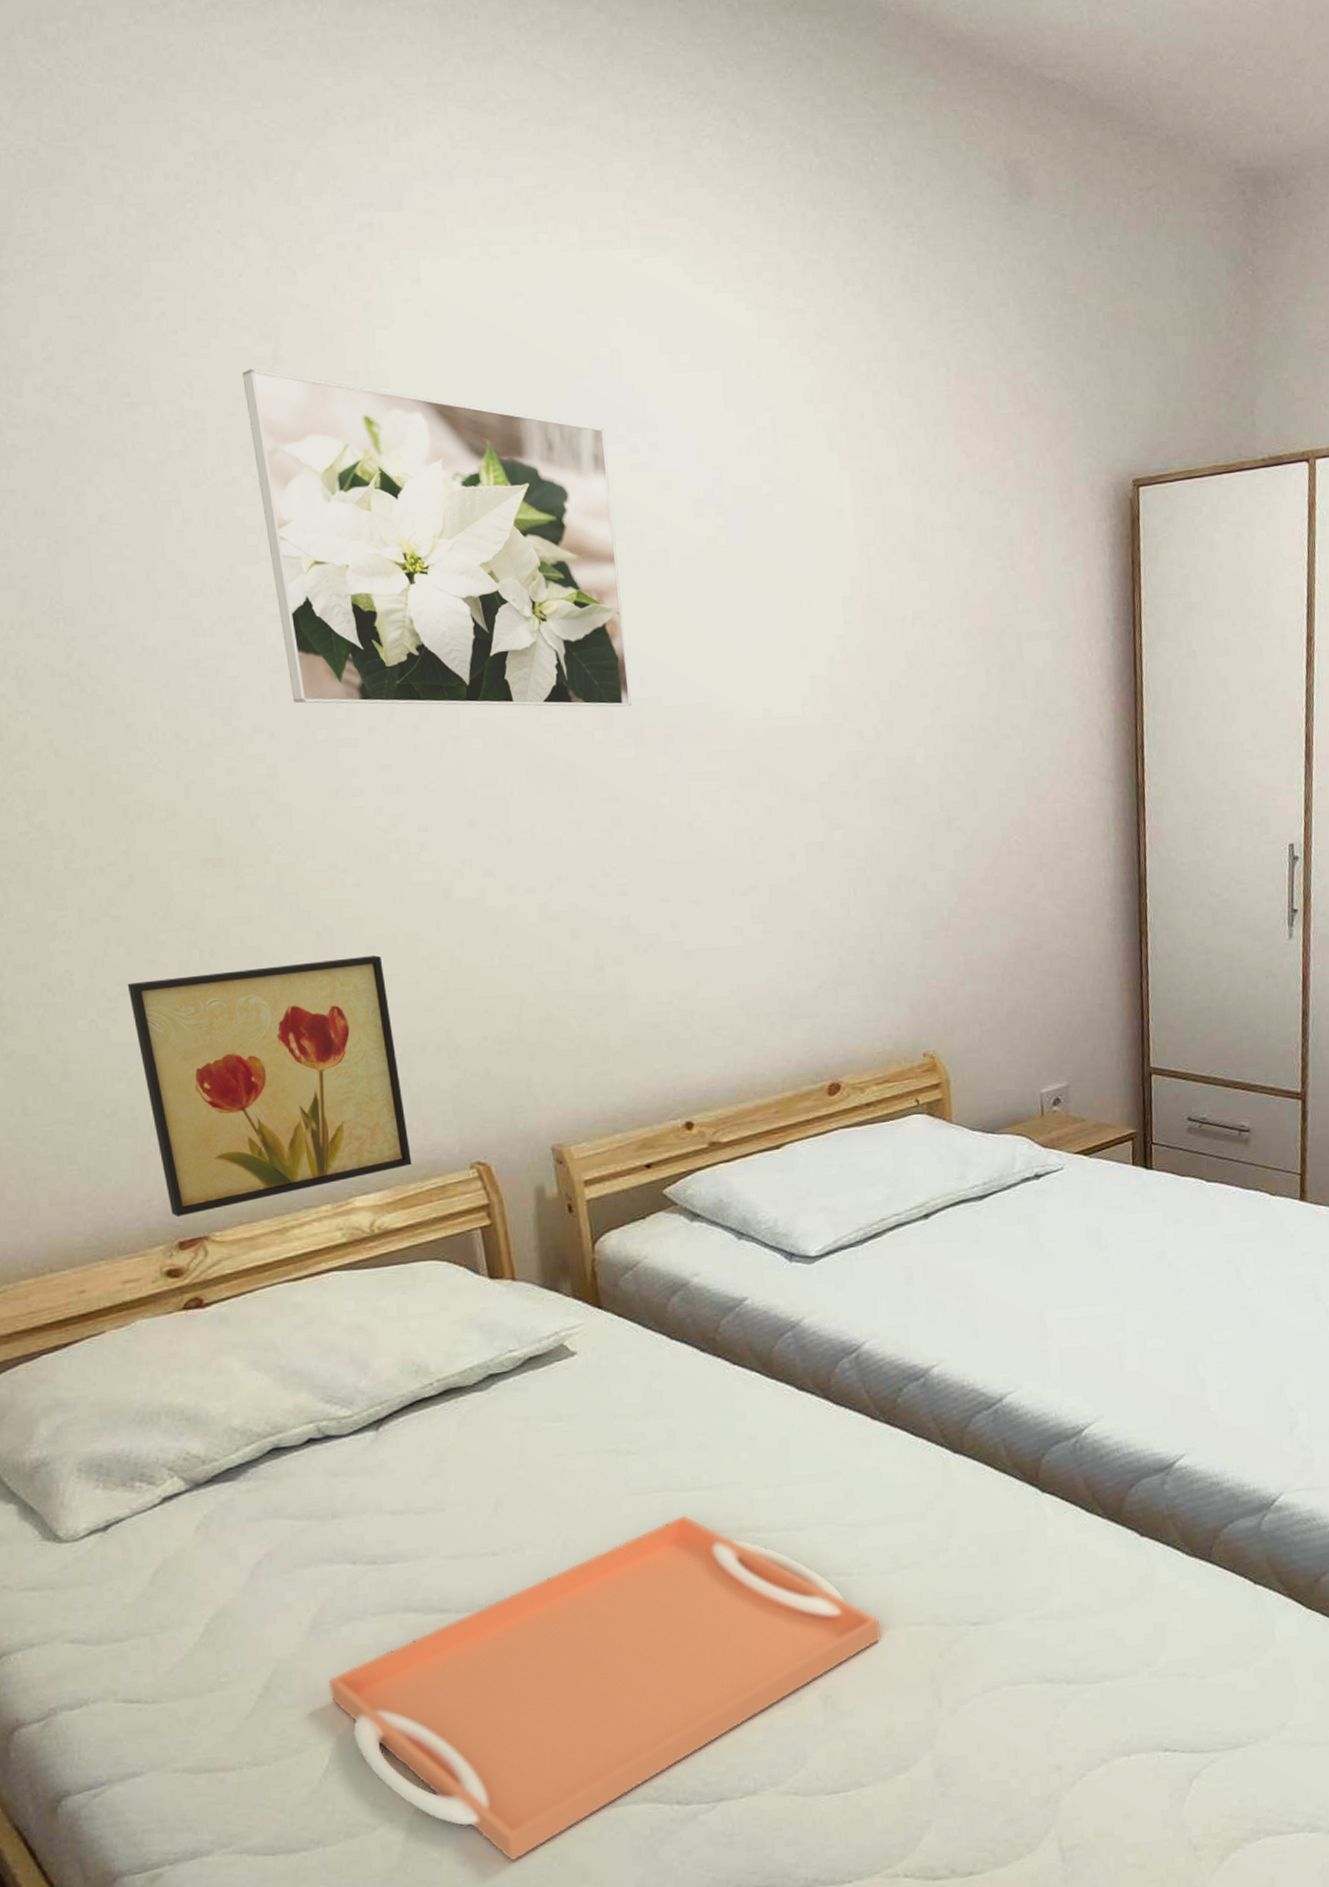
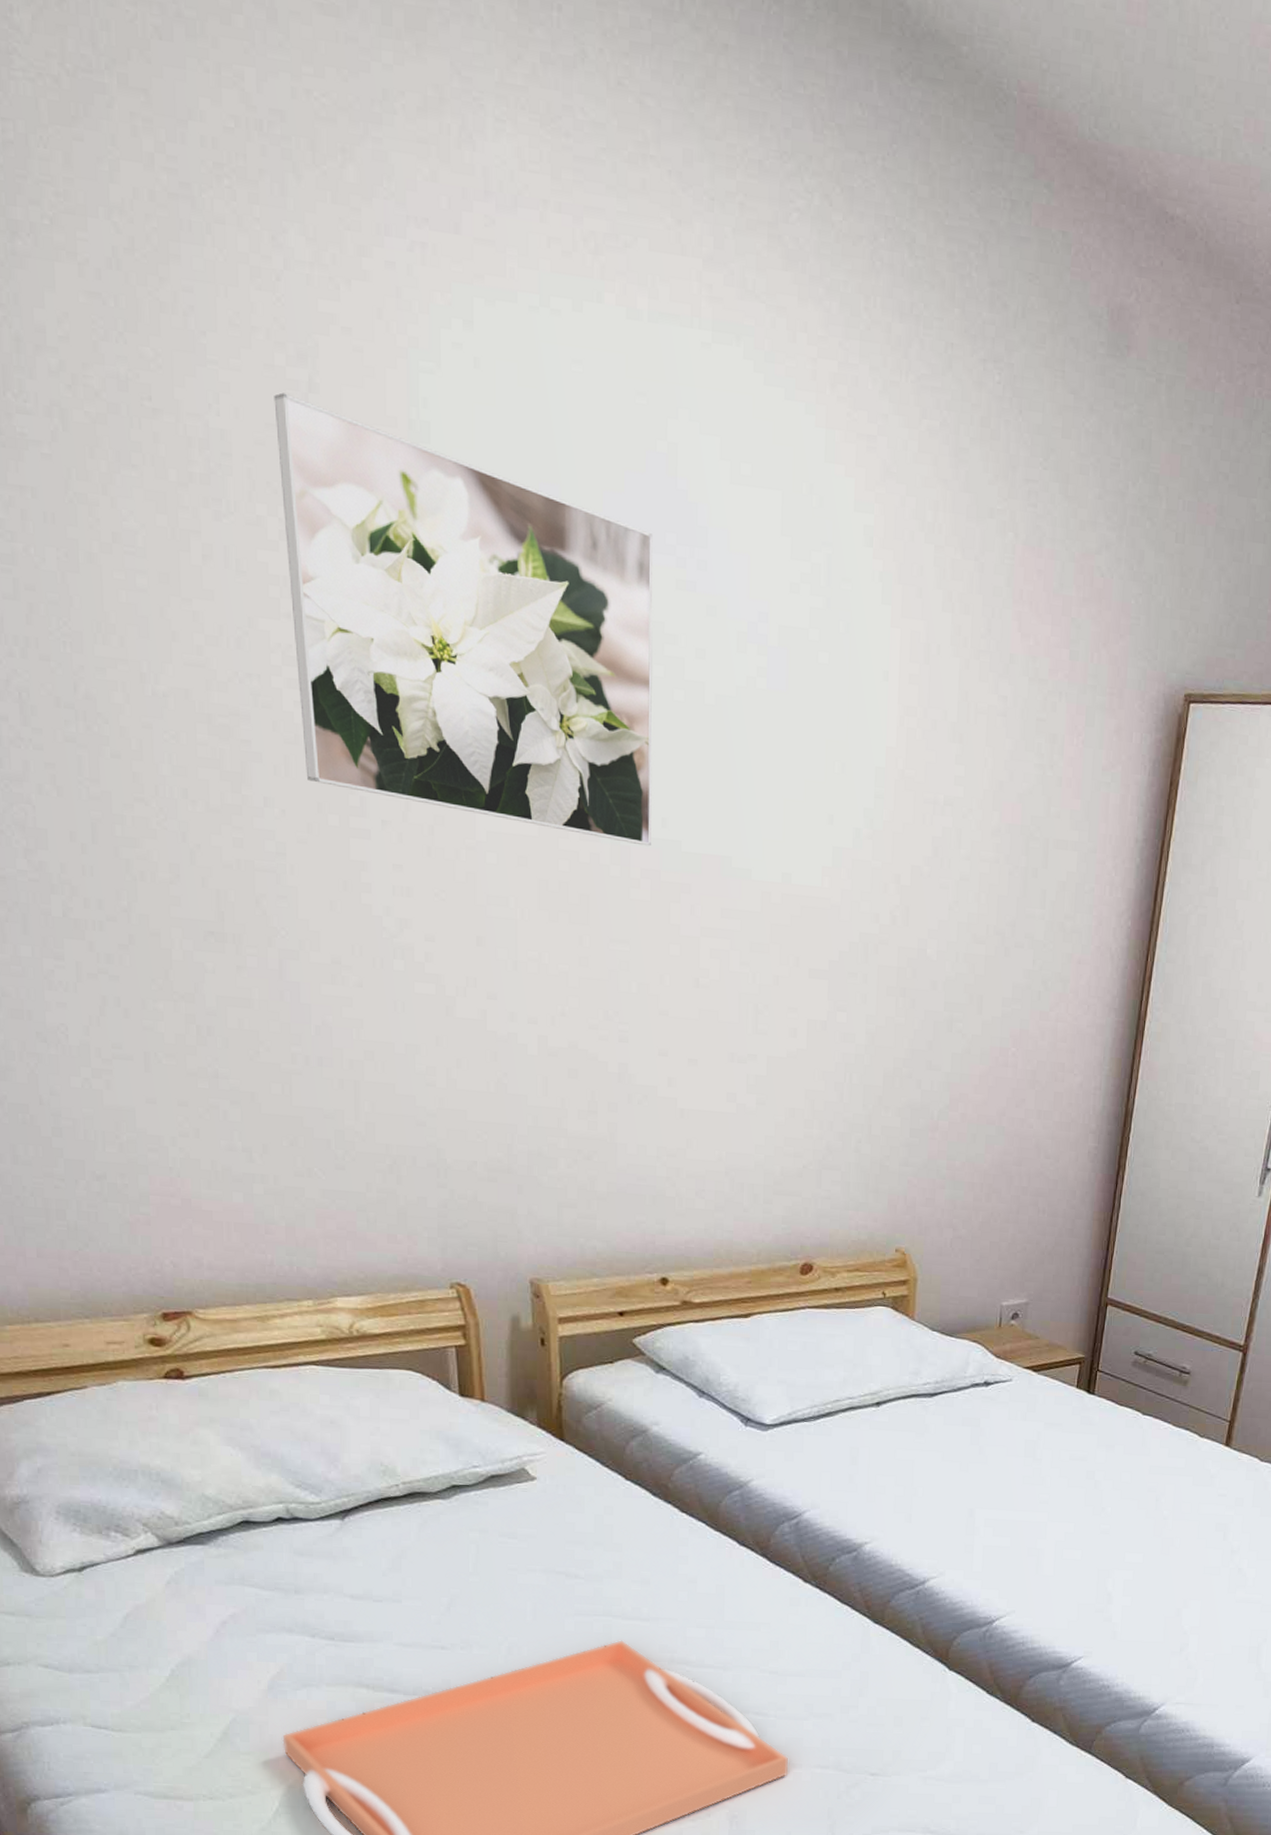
wall art: present [127,955,412,1217] -> none [122,1047,394,1289]

